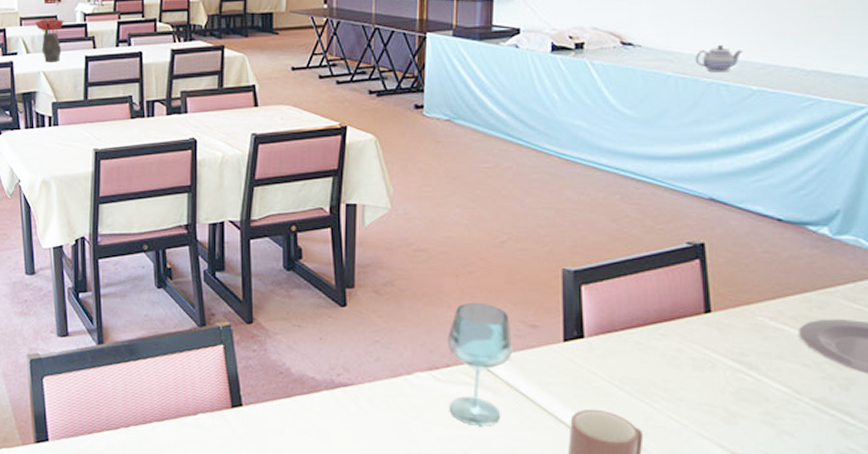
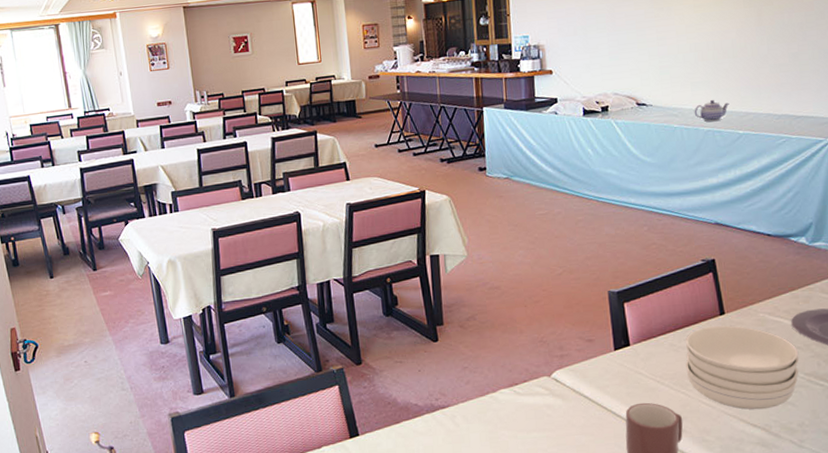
bouquet: present [35,18,65,63] -> none [150,118,177,158]
wine glass: present [447,302,513,426] -> none [522,326,576,428]
bowl: none [653,325,805,437] -> present [685,325,800,410]

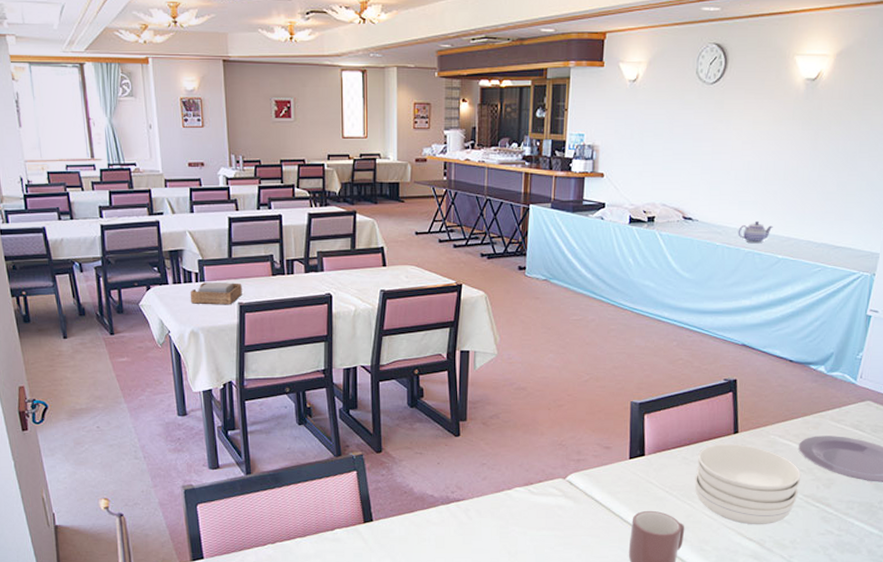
napkin holder: none [165,210,215,234] -> present [190,282,242,305]

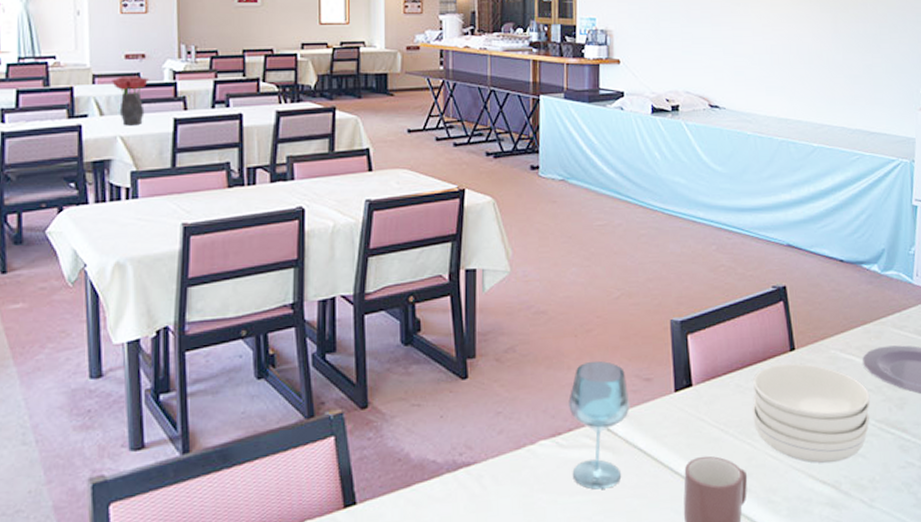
bouquet: none [179,181,209,223] -> present [112,75,150,126]
napkin holder: present [190,282,242,305] -> none [117,198,188,228]
wine glass: none [540,430,591,528] -> present [568,361,630,490]
teapot: present [738,220,773,244] -> none [768,107,804,132]

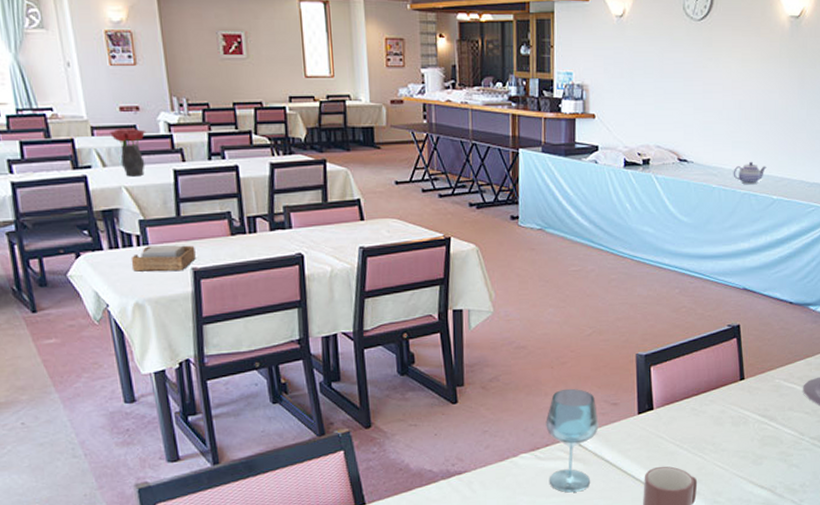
napkin holder: none [117,198,188,228] -> present [130,245,196,272]
bowl: present [752,363,871,464] -> none [704,390,807,472]
teapot: none [768,107,804,132] -> present [733,161,767,185]

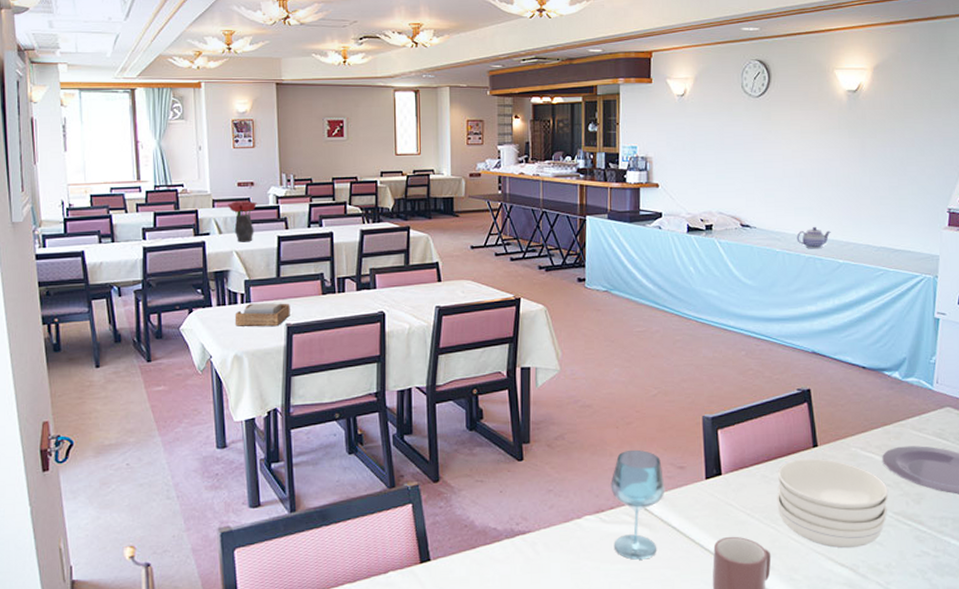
bowl: none [704,390,807,472] -> present [776,458,889,549]

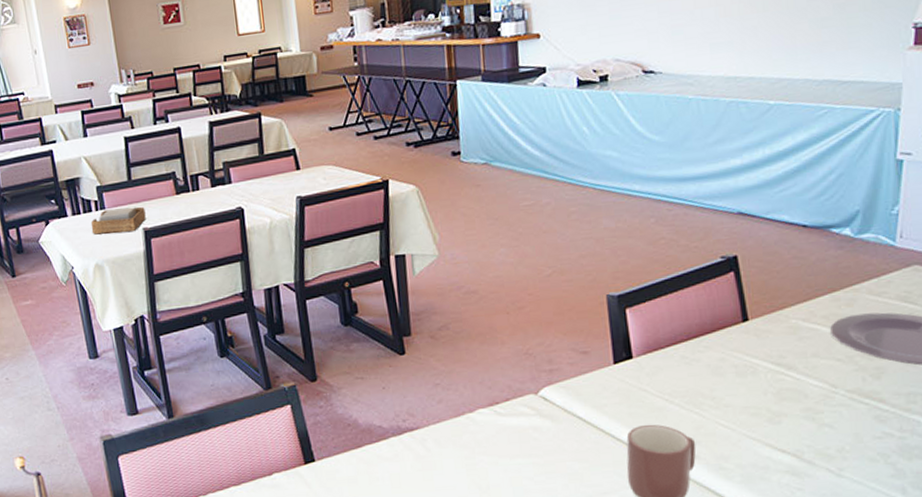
bouquet: present [228,200,258,242] -> none [70,102,100,148]
wine glass: present [610,449,665,560] -> none [504,336,568,453]
bowl: present [776,458,889,549] -> none [700,334,840,433]
teapot: present [796,226,831,249] -> none [713,63,758,92]

